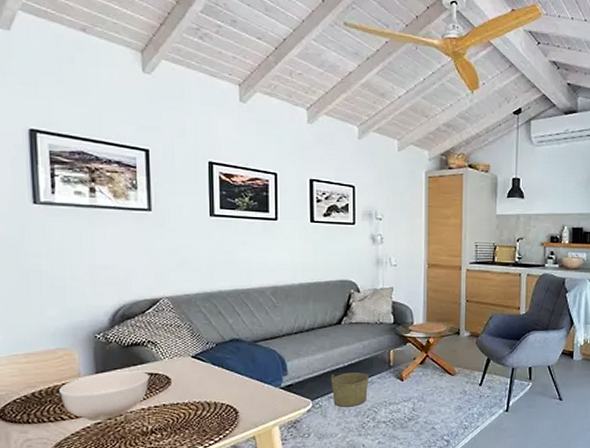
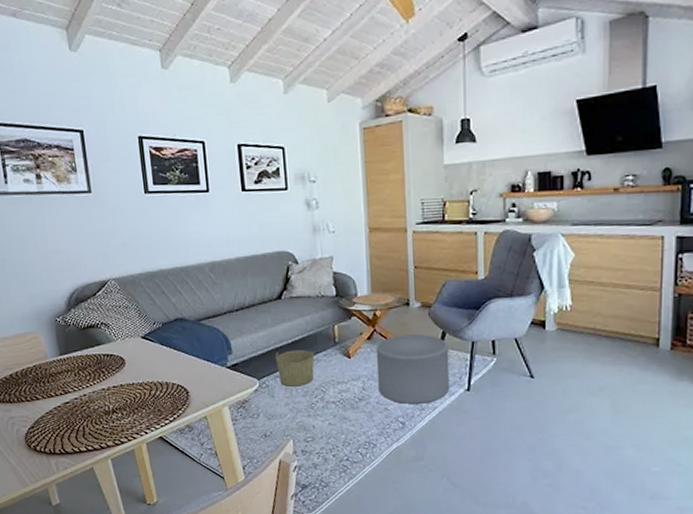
bowl: present [59,371,150,420] -> none [31,352,106,400]
pouf: none [426,361,492,423] -> present [375,334,450,404]

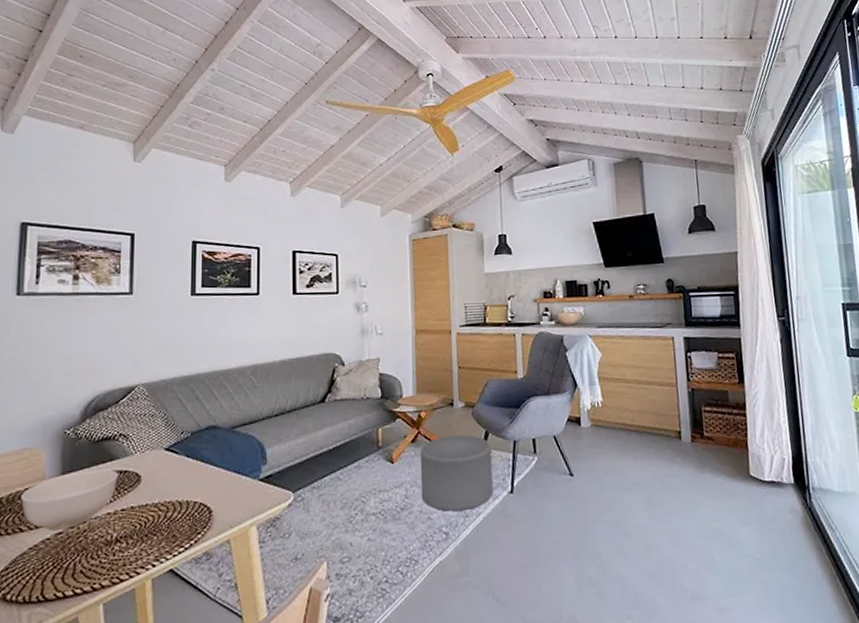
bowl: none [31,352,106,400] -> present [21,469,119,531]
basket: present [275,350,315,387] -> none [314,456,356,499]

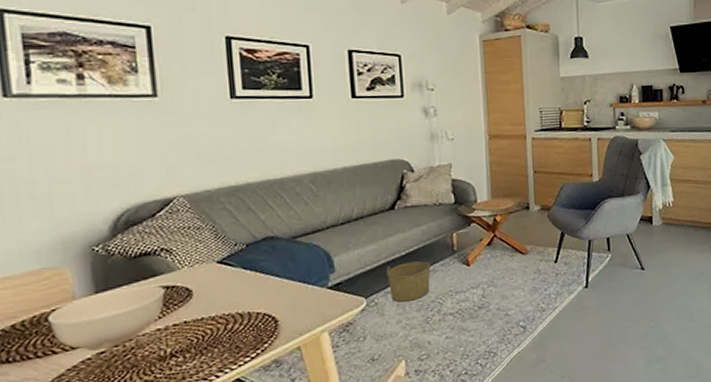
basket: none [314,456,356,499] -> present [386,261,431,302]
pouf: present [419,435,494,511] -> none [496,236,569,307]

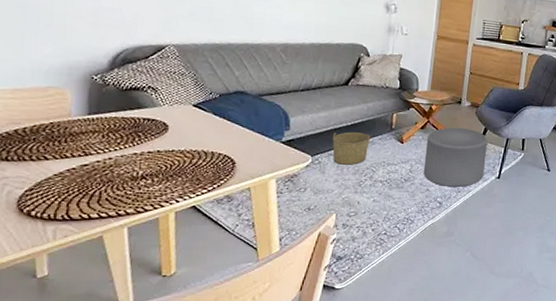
bowl: present [48,285,165,351] -> none [45,114,146,163]
pouf: none [496,236,569,307] -> present [423,127,488,187]

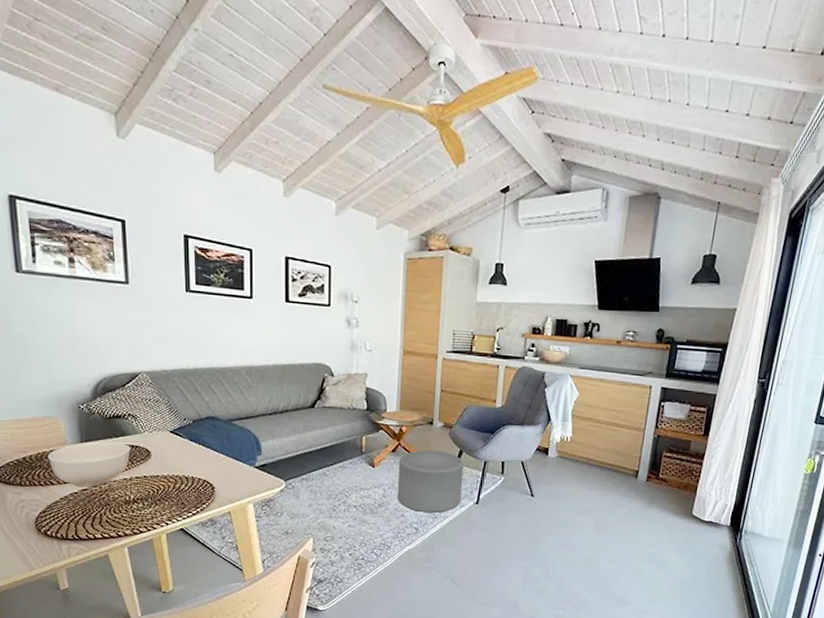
bowl: none [45,114,146,163] -> present [48,441,131,487]
basket: present [332,132,371,165] -> none [303,456,341,490]

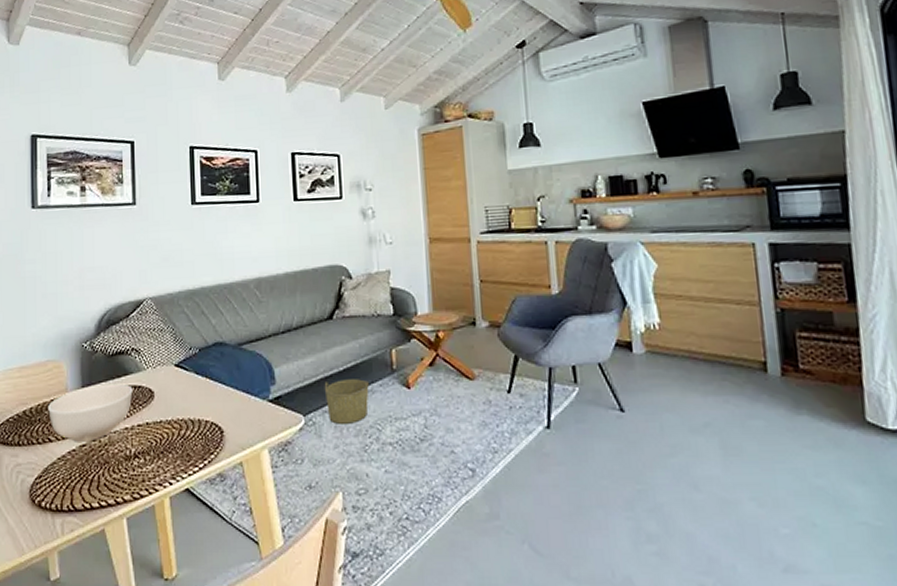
basket: none [303,456,341,490] -> present [324,379,369,424]
pouf: present [397,450,464,513] -> none [439,359,527,445]

